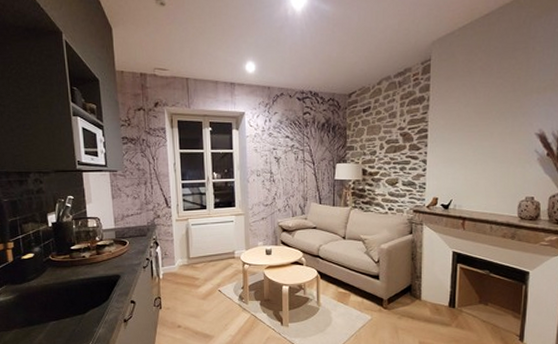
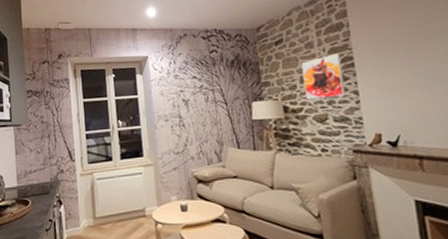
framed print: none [383,125,417,165] -> present [301,53,346,100]

